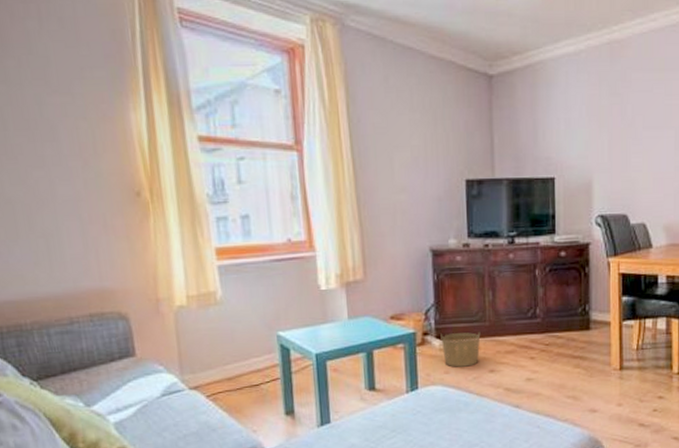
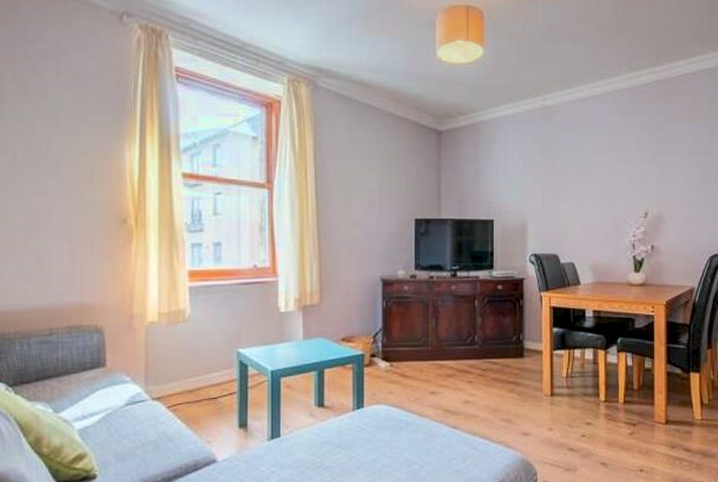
basket: present [440,332,481,367] -> none [387,356,423,388]

